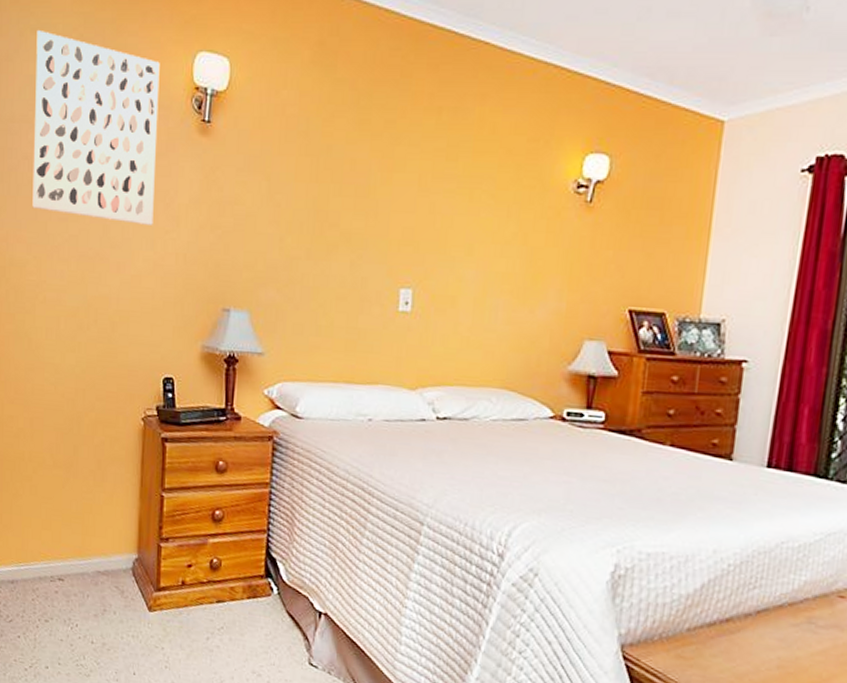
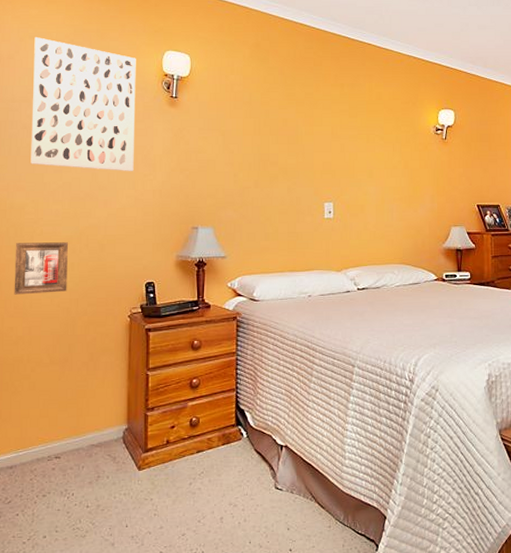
picture frame: none [14,310,74,379] -> present [14,242,68,295]

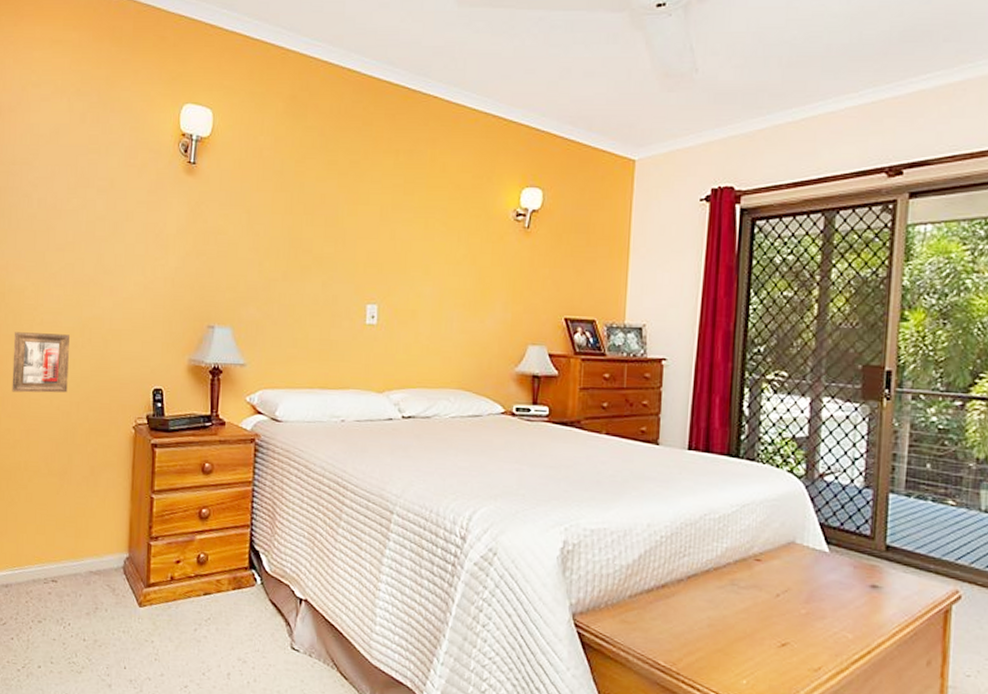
wall art: present [30,36,136,172] -> none [31,84,150,255]

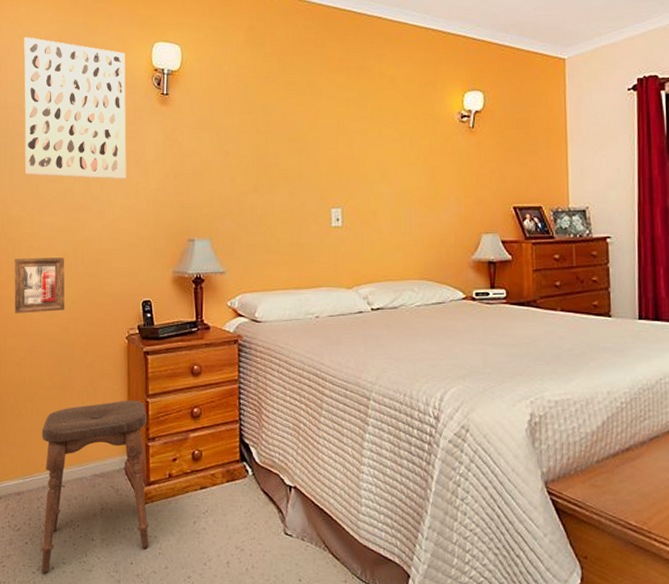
stool: none [27,495,150,671] -> present [41,401,149,573]
wall art: none [31,84,150,255] -> present [24,36,126,180]

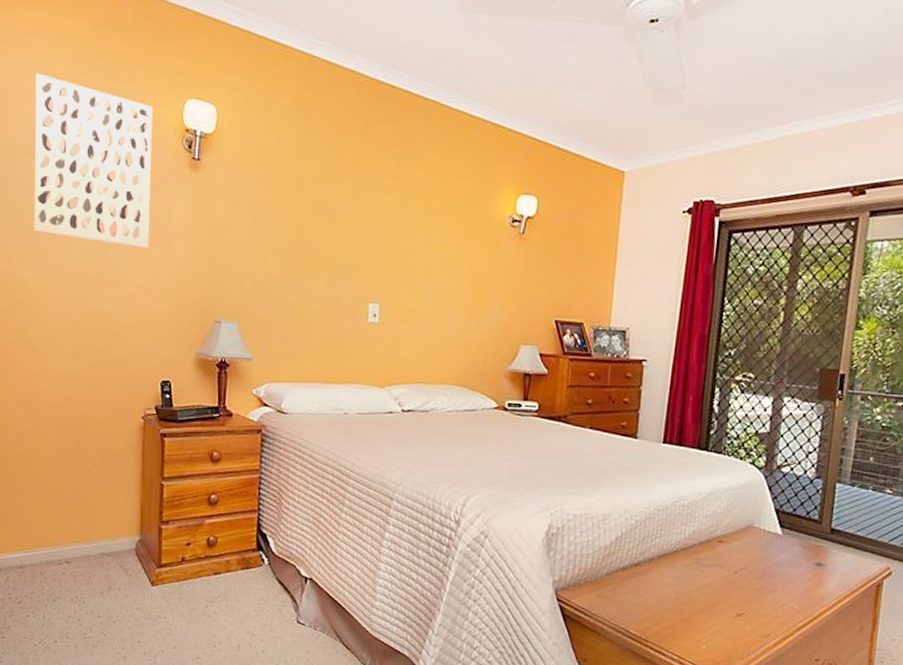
picture frame: present [14,257,65,314] -> none [19,323,76,384]
stool: present [41,401,149,573] -> none [43,481,161,646]

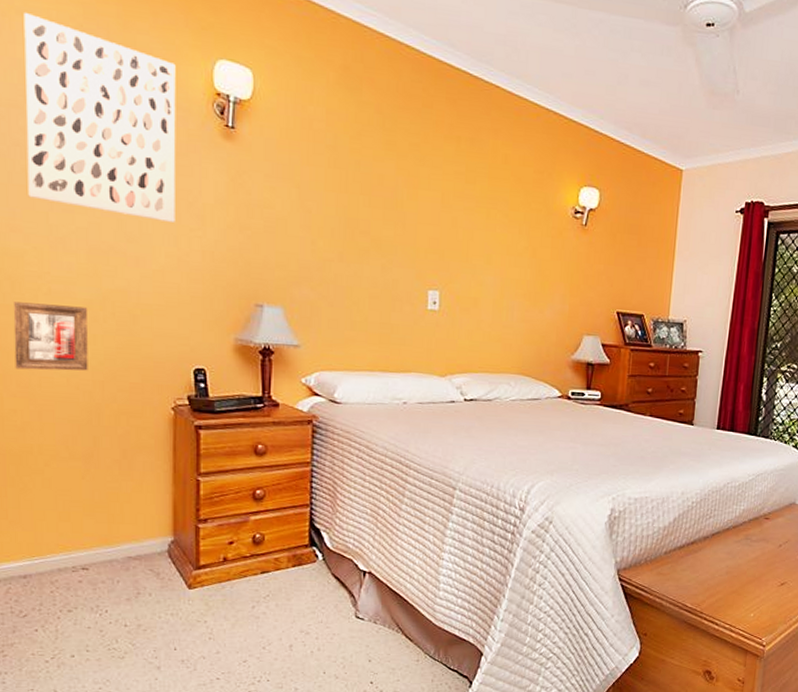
picture frame: none [19,323,76,384] -> present [13,302,88,371]

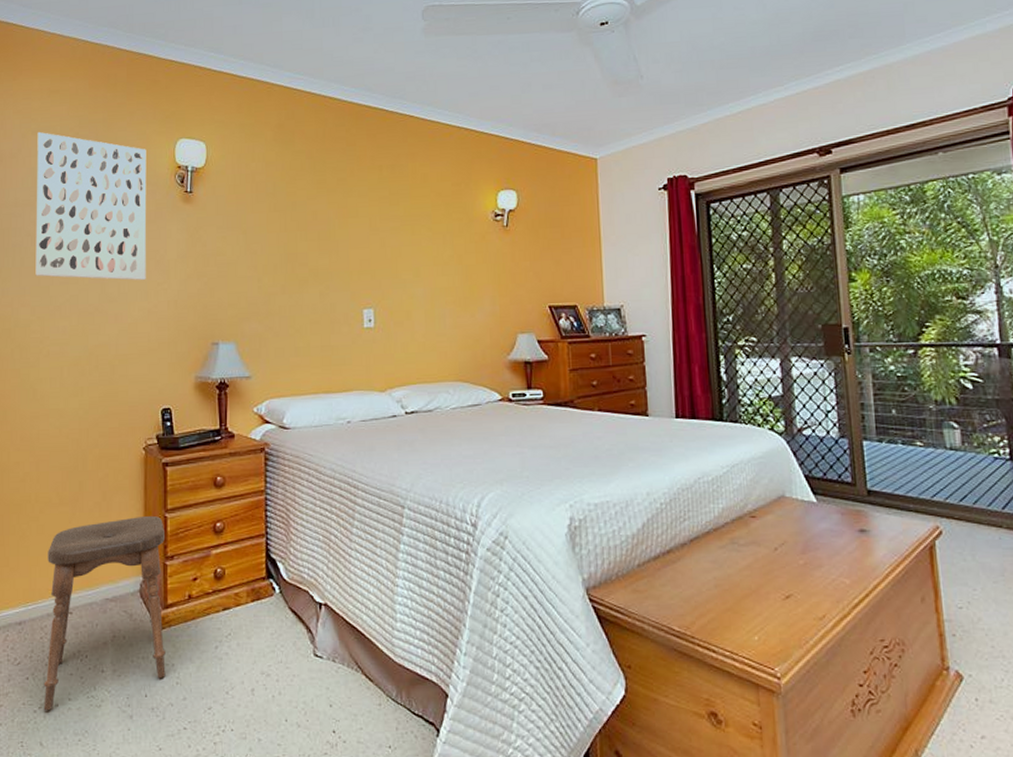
picture frame: present [13,302,88,371] -> none [20,364,76,425]
stool: none [56,478,197,661] -> present [43,516,166,711]

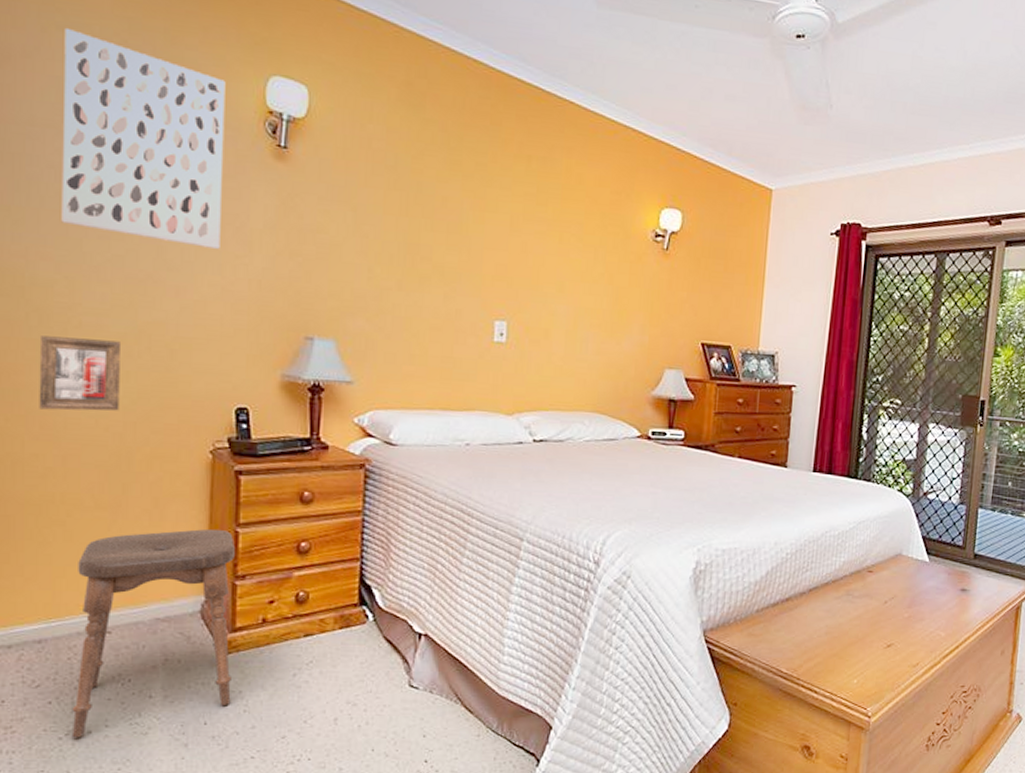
picture frame: none [20,364,76,425] -> present [39,336,120,411]

